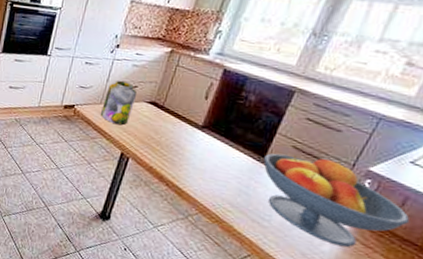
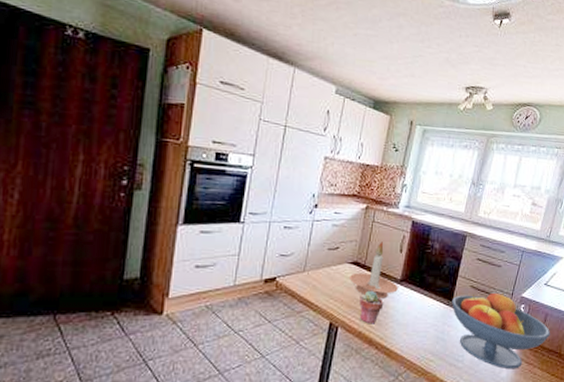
jar: present [101,80,138,125] -> none [305,242,340,292]
candle holder: none [145,86,198,141] -> present [350,242,398,299]
potted succulent: none [152,130,180,163] -> present [359,290,384,324]

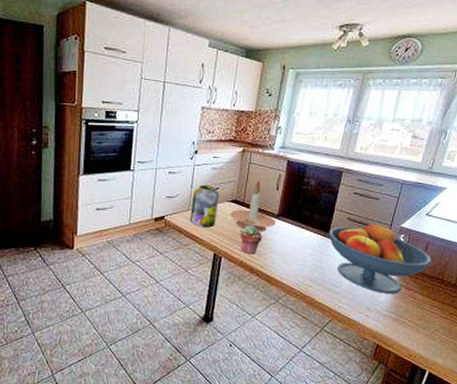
jar: none [305,242,340,292] -> present [190,184,220,228]

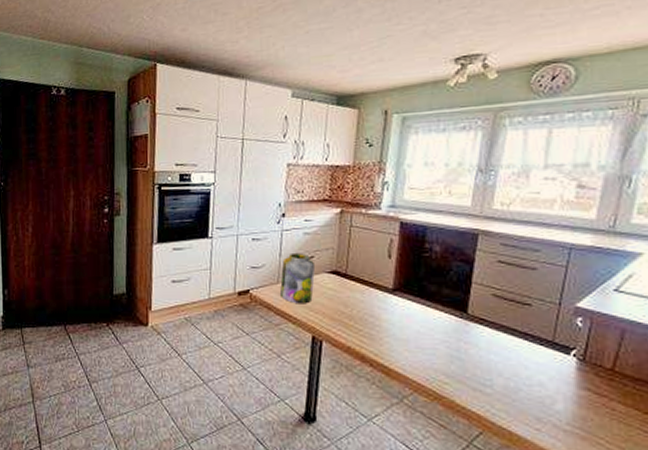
candle holder: present [230,181,276,232] -> none [330,247,391,310]
potted succulent: present [240,224,263,255] -> none [344,301,375,339]
fruit bowl: present [329,223,433,294] -> none [467,302,635,401]

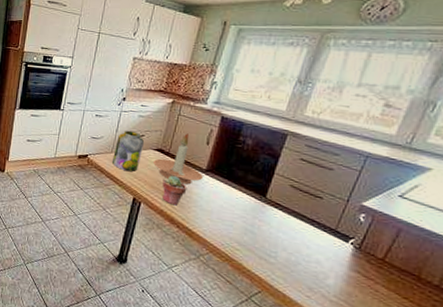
candle holder: none [330,247,391,310] -> present [153,133,203,185]
potted succulent: none [344,301,375,339] -> present [162,175,187,206]

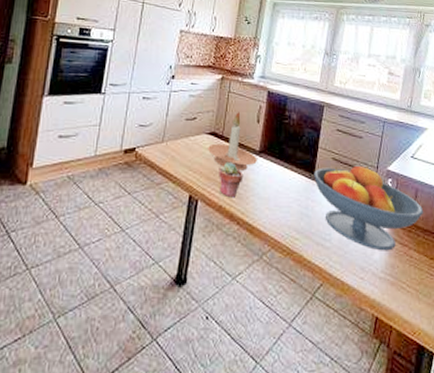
jar: present [112,130,145,172] -> none [164,113,197,164]
fruit bowl: none [265,192,406,280] -> present [314,165,424,251]

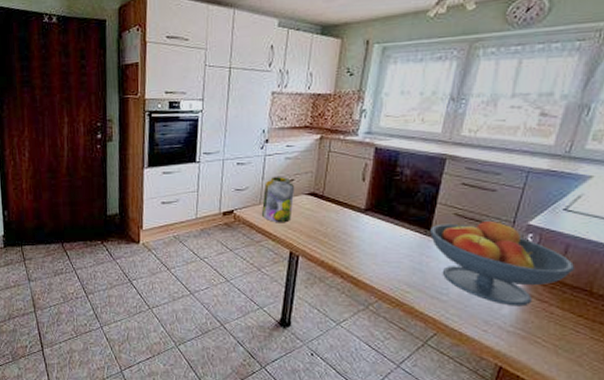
jar: none [164,113,197,164] -> present [262,176,295,223]
candle holder: present [208,112,257,171] -> none [308,171,362,228]
potted succulent: present [219,161,244,198] -> none [320,220,347,254]

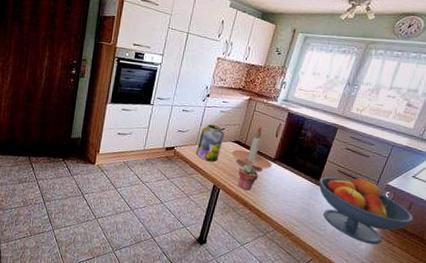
candle holder: none [308,171,362,228] -> present [231,127,272,172]
potted succulent: none [320,220,347,254] -> present [238,164,259,191]

